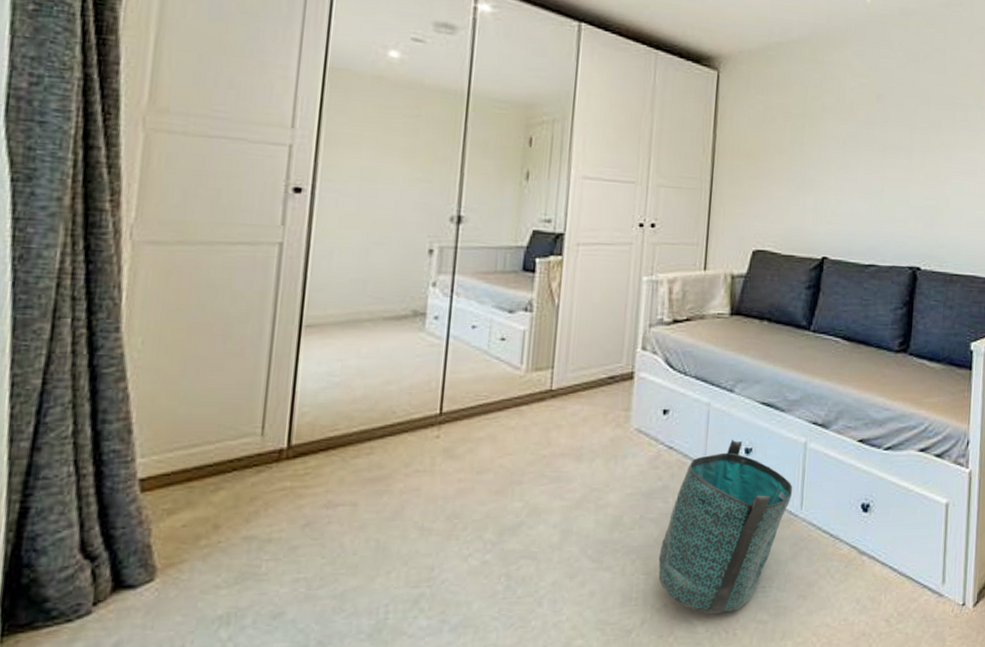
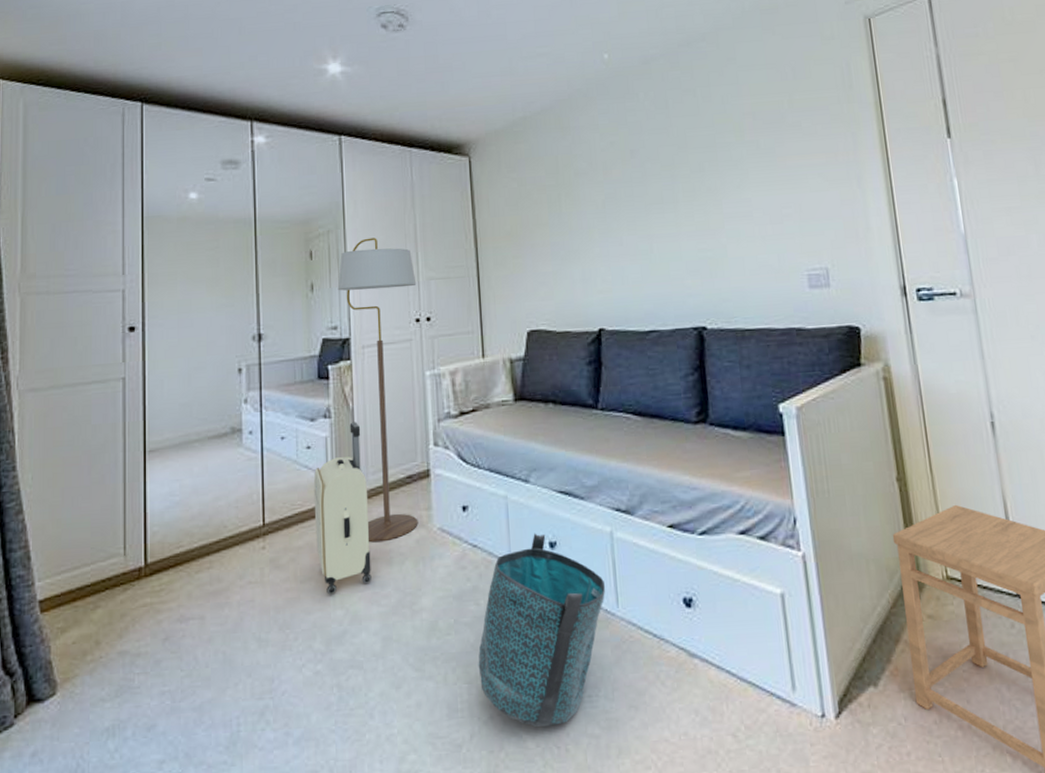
suitcase: none [499,318,565,487] -> present [313,422,372,595]
floor lamp: none [556,134,645,439] -> present [337,237,418,543]

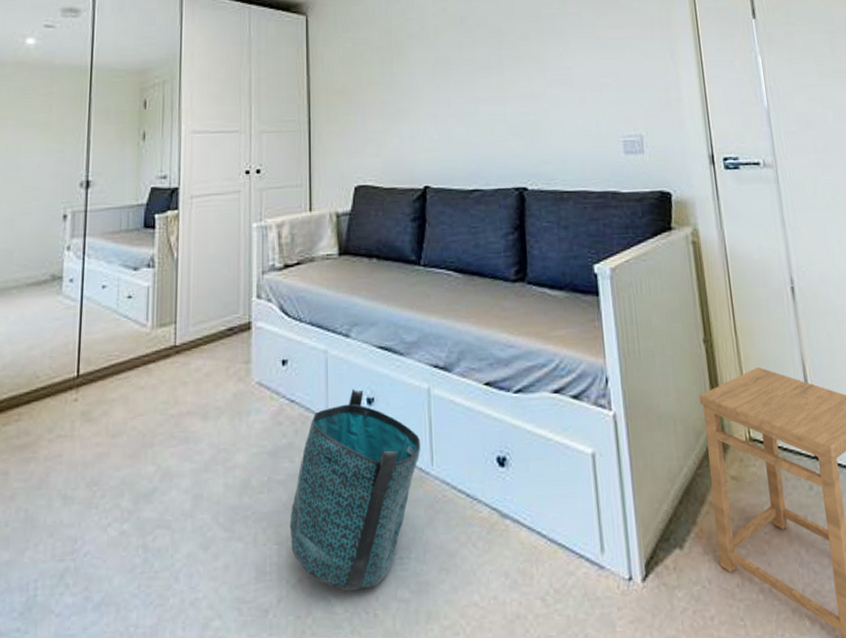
suitcase: present [313,422,372,595] -> none [131,272,188,450]
floor lamp: present [337,237,418,543] -> none [169,89,249,396]

